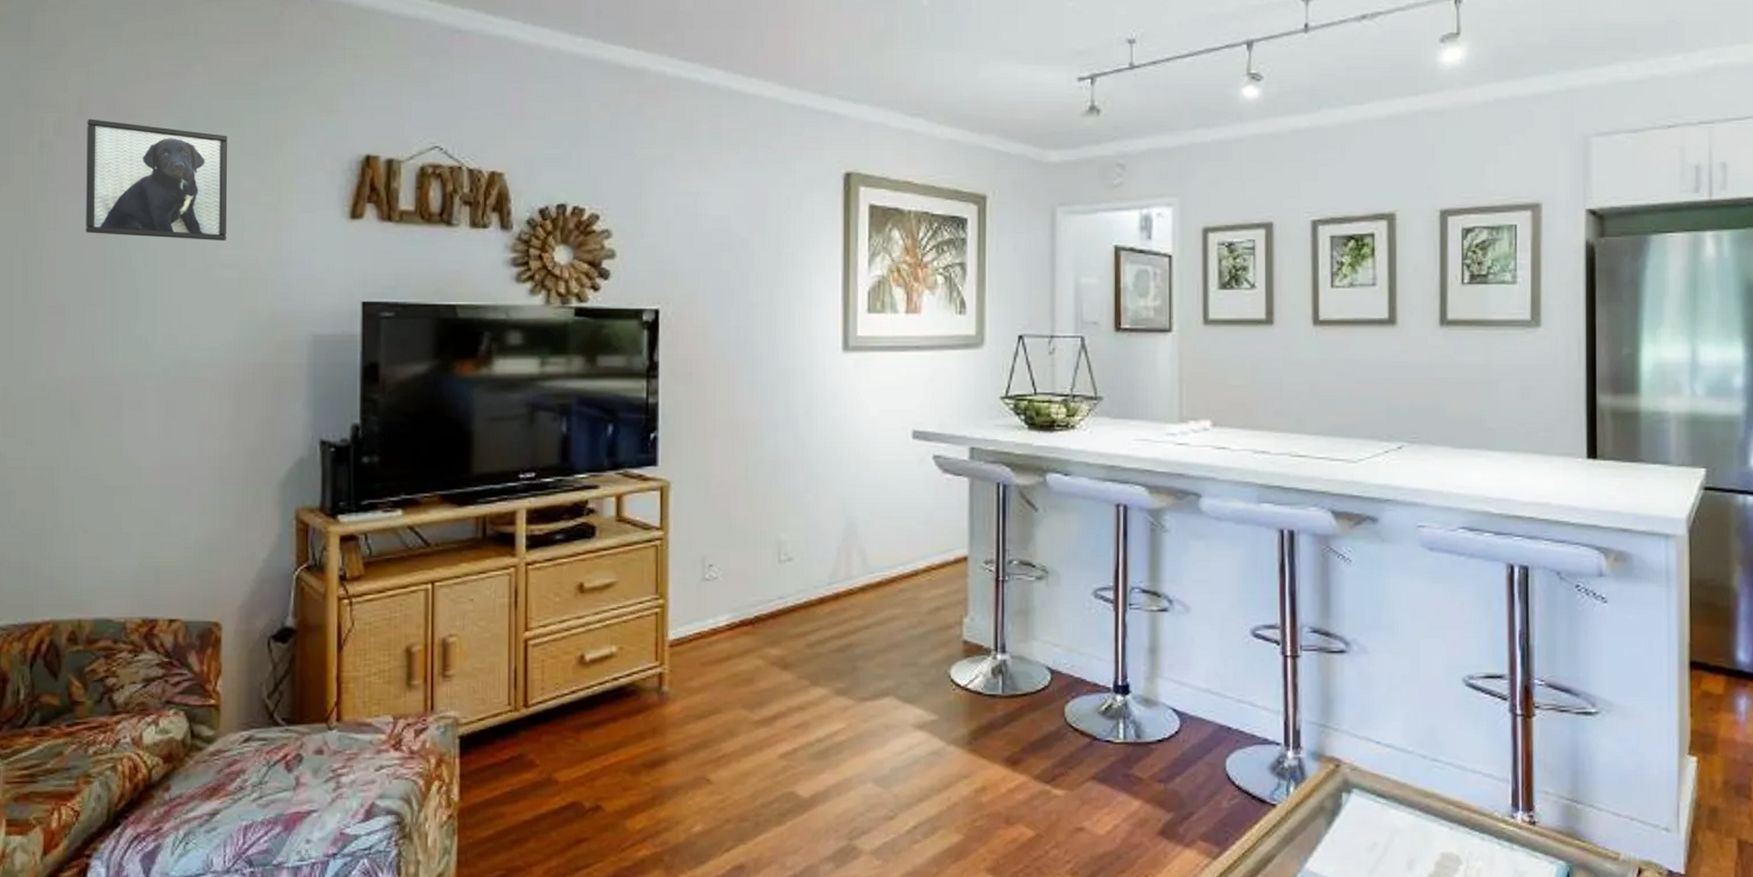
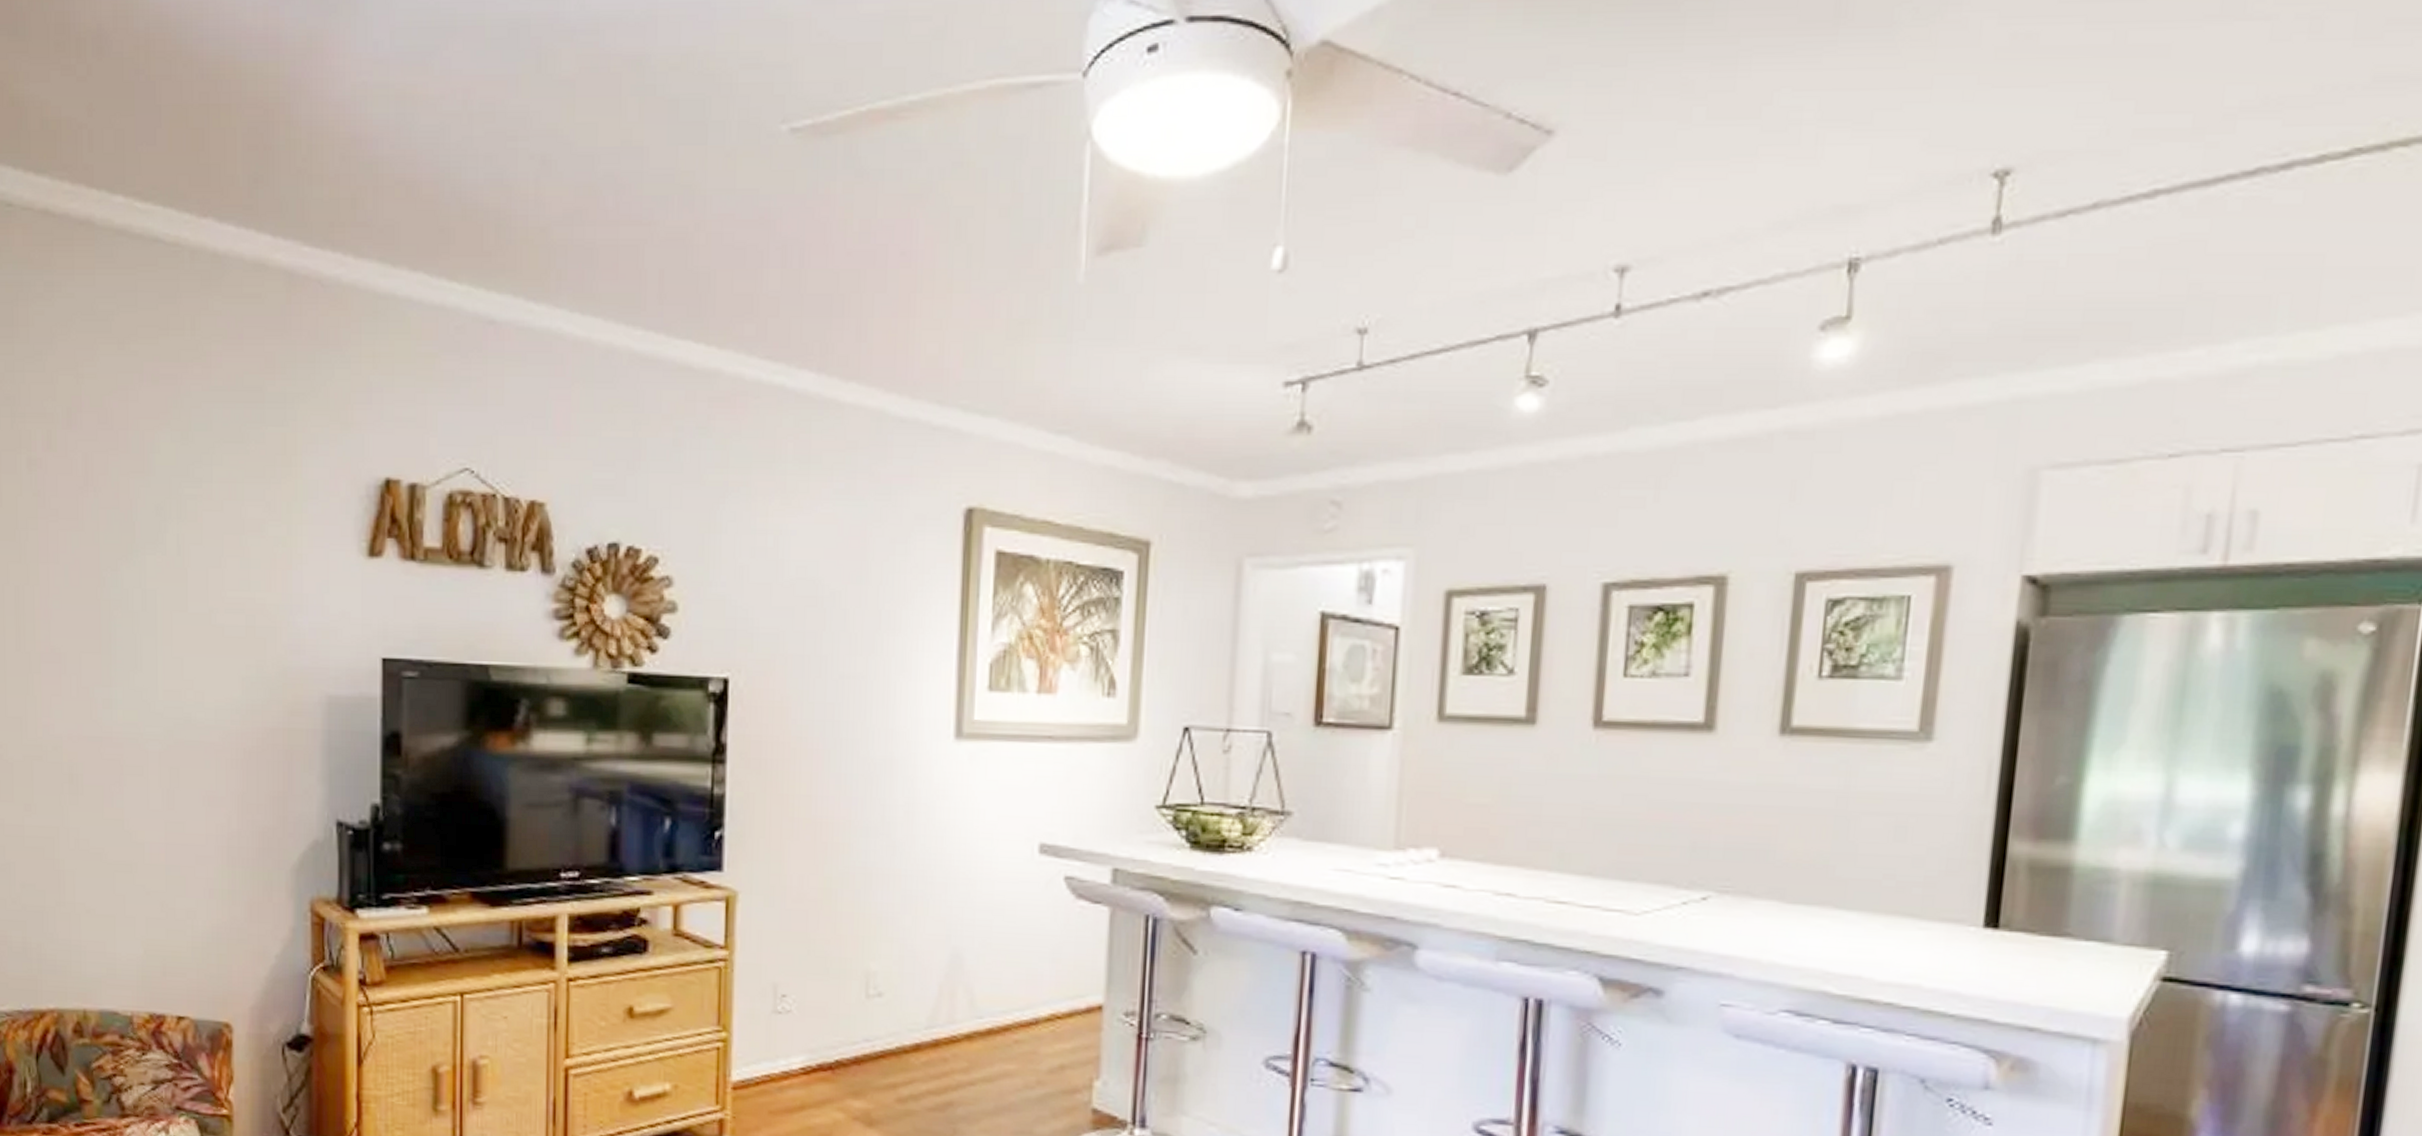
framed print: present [86,119,228,240] -> none [77,431,232,580]

